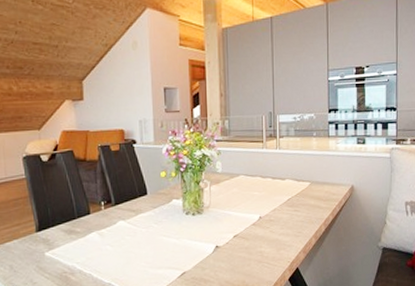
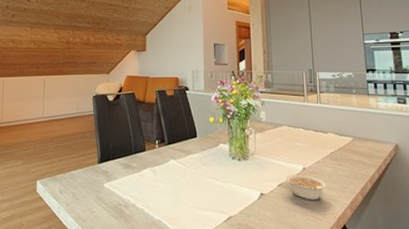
legume: none [242,224,282,248] -> present [286,175,327,201]

